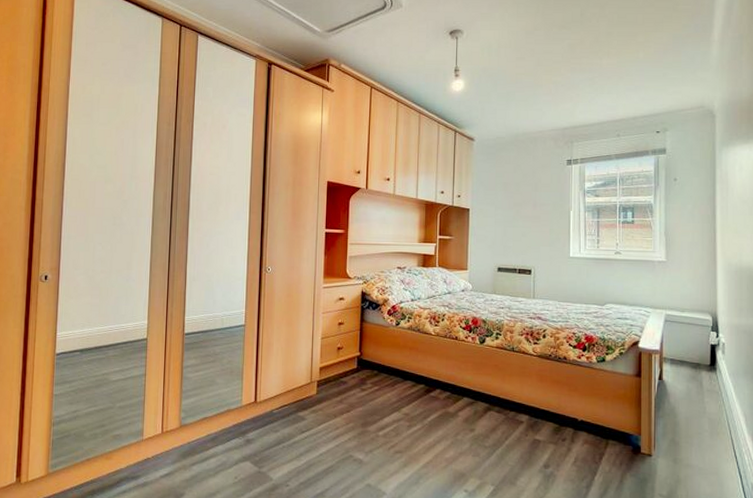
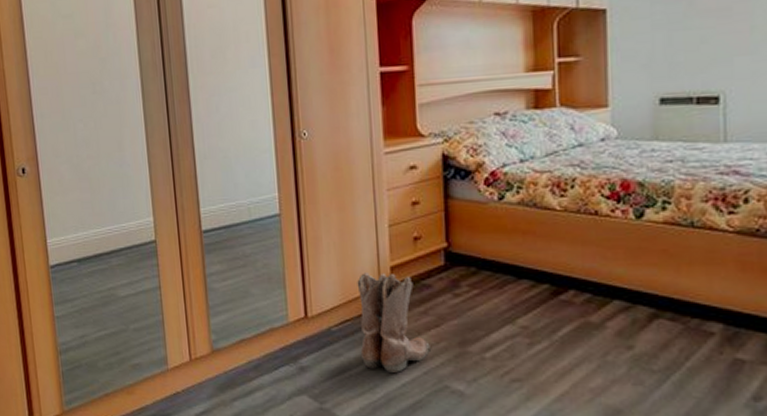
boots: none [293,371,342,445] -> present [357,272,430,372]

